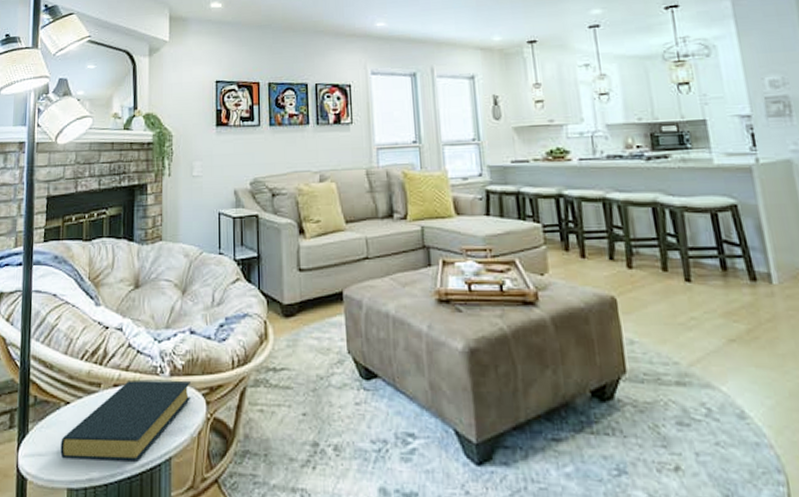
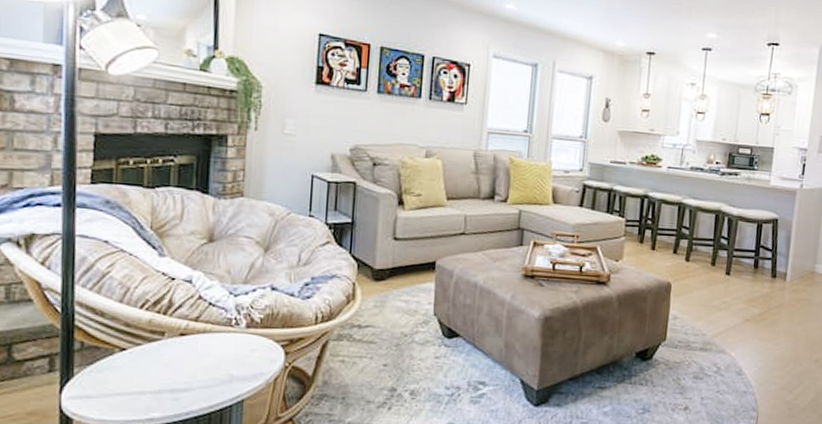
hardback book: present [60,381,192,462] -> none [114,331,269,403]

